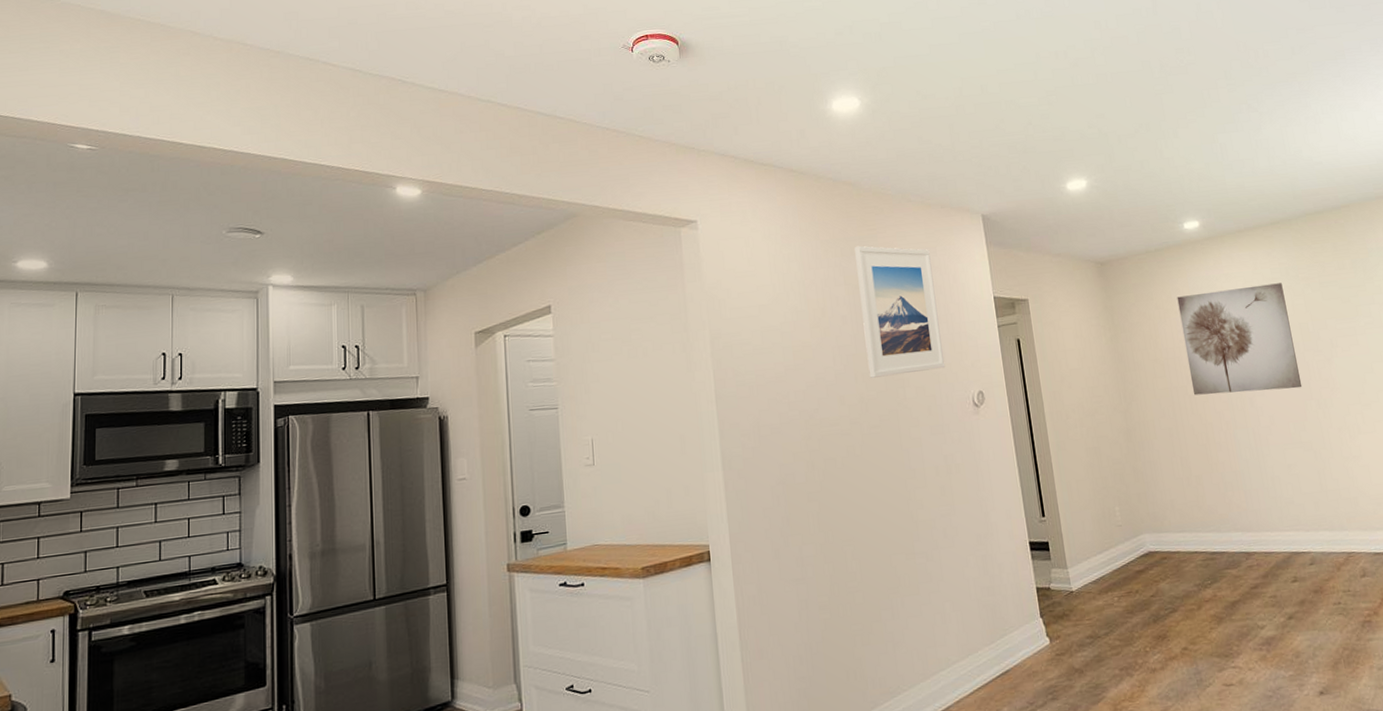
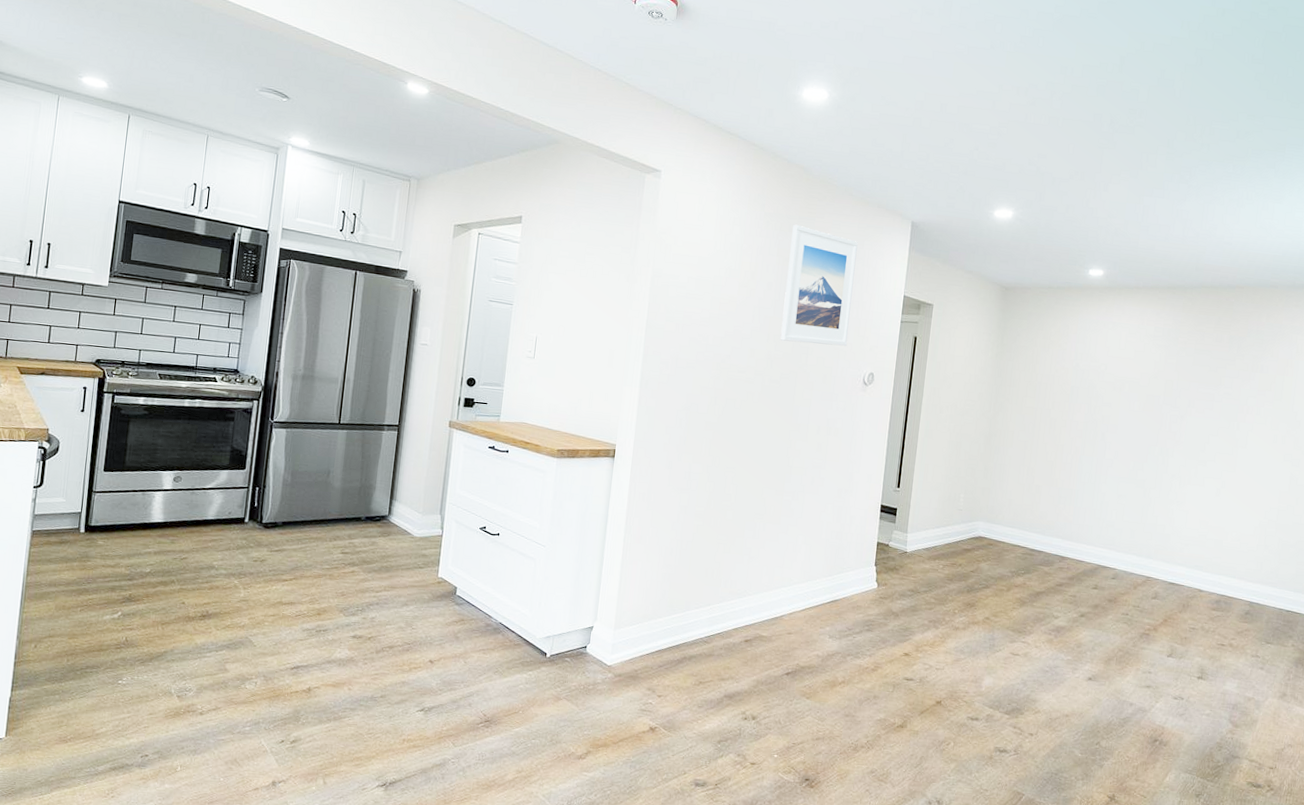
wall art: present [1177,283,1303,396] -> none [1054,332,1161,434]

